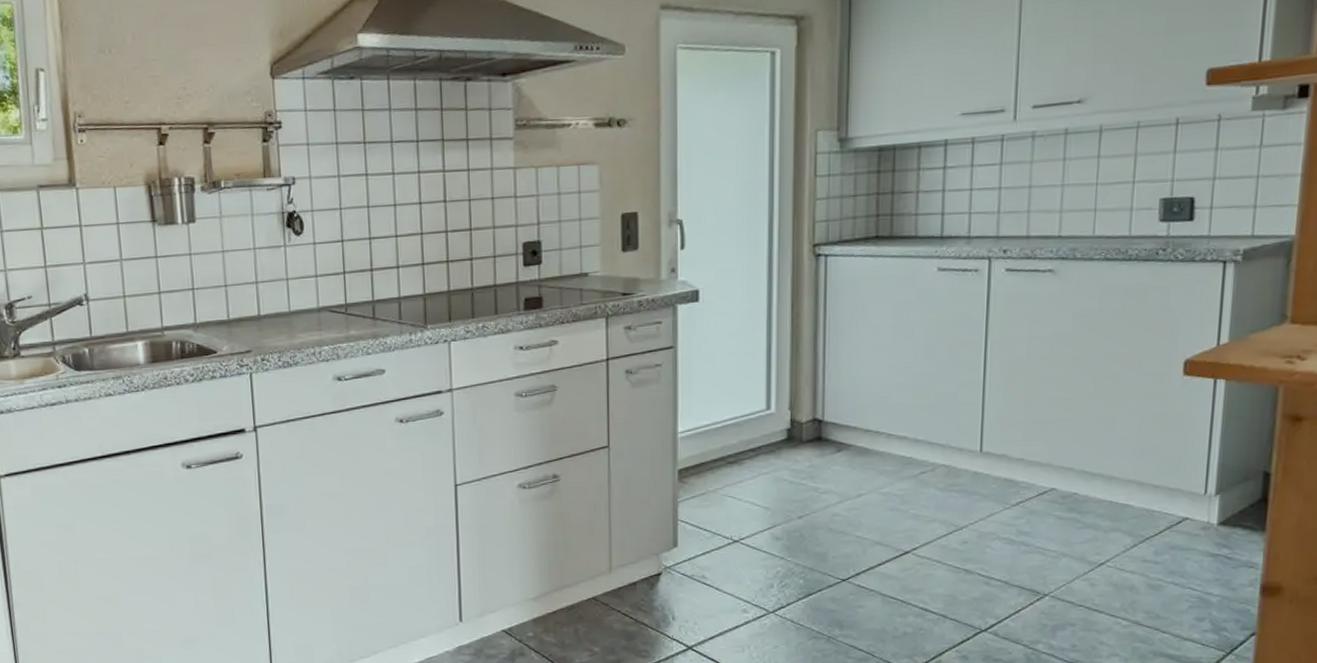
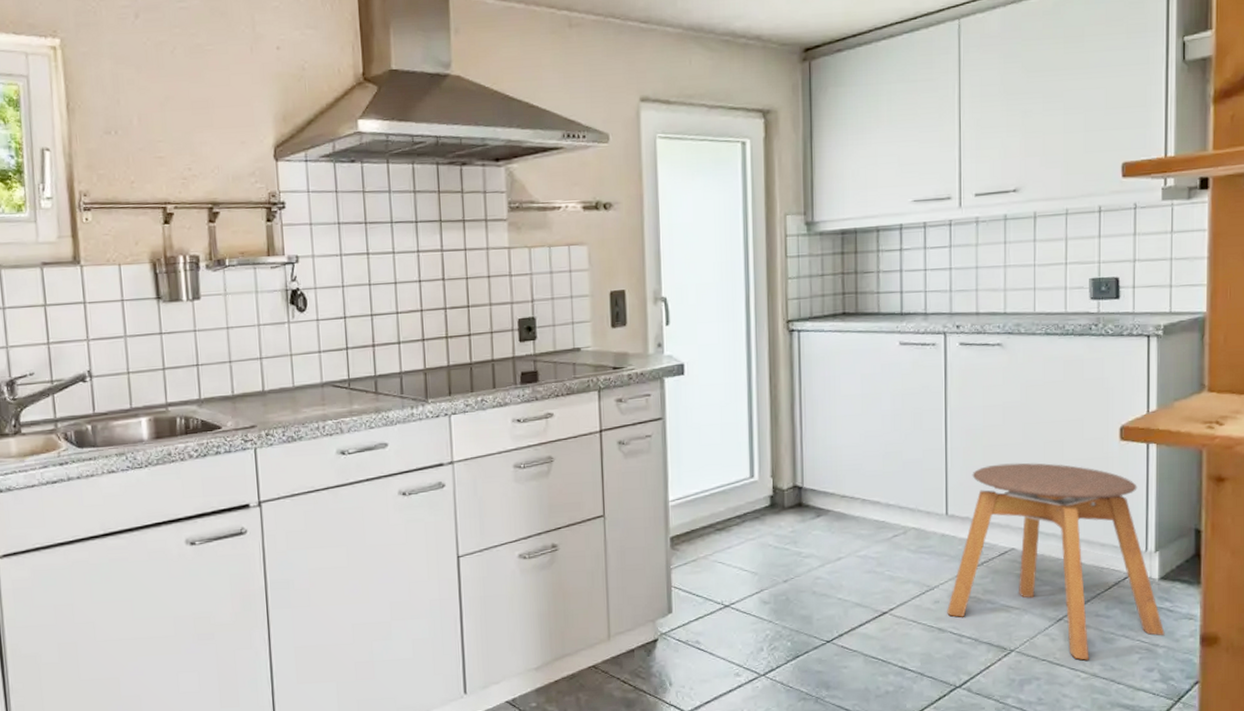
stool: none [976,398,1220,607] -> present [947,462,1165,660]

